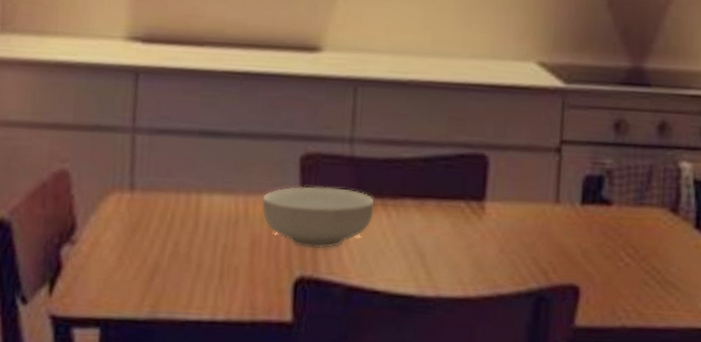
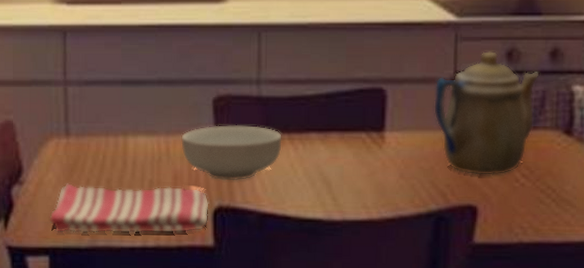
dish towel: none [103,243,290,306] -> present [49,182,209,234]
teapot: none [537,120,647,254] -> present [433,50,540,175]

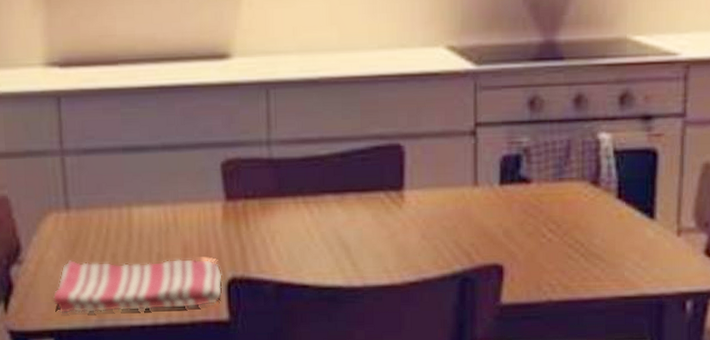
cereal bowl: present [181,125,282,181] -> none [189,190,297,250]
teapot: present [433,50,540,175] -> none [454,99,564,232]

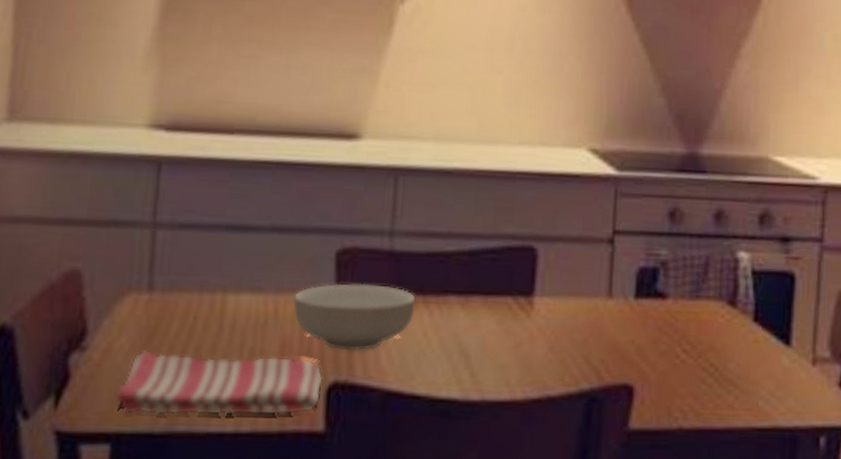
cereal bowl: none [189,190,297,250] -> present [293,283,416,351]

